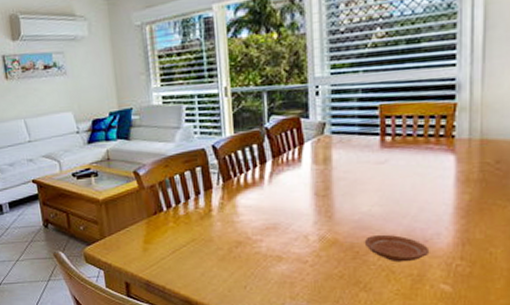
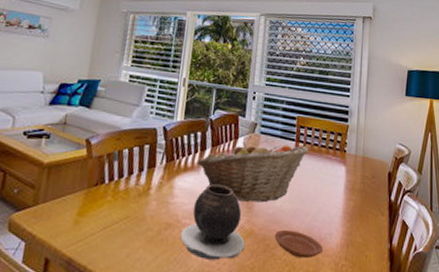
vase: none [253,197,329,272] -> present [180,184,245,260]
fruit basket: none [258,139,400,211] -> present [196,142,309,203]

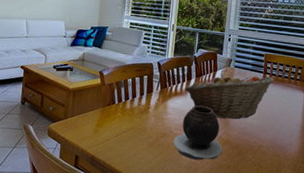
plate: present [274,229,324,259] -> none [245,139,285,161]

